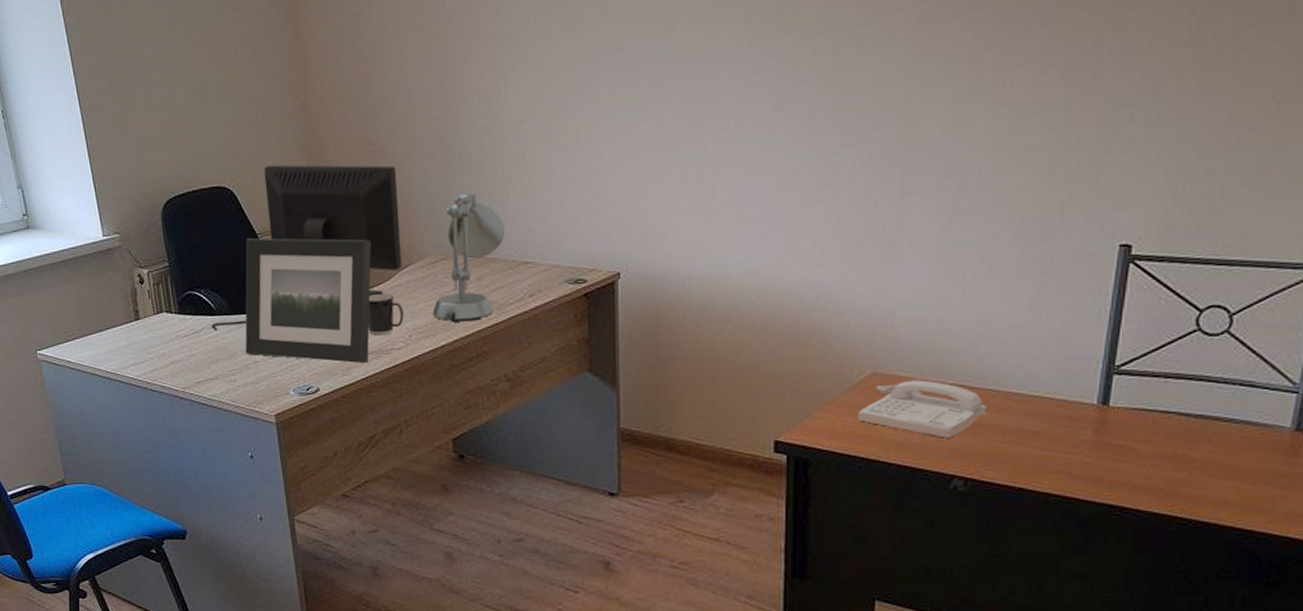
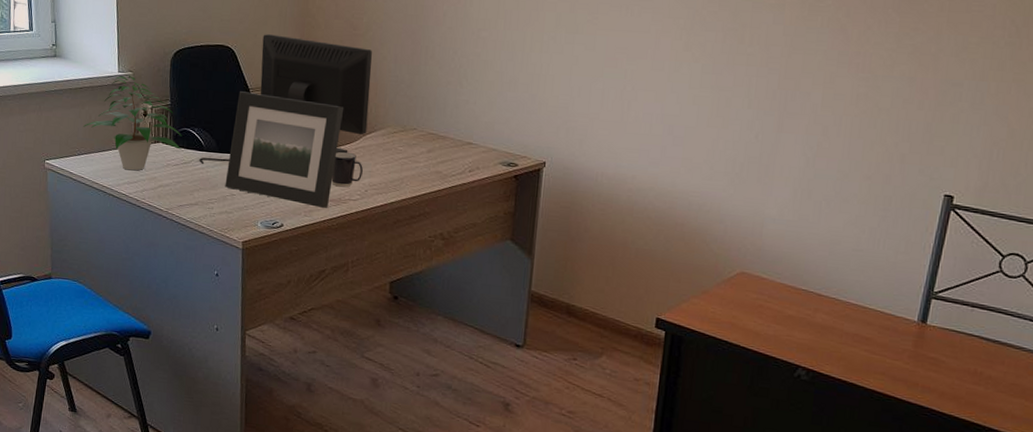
potted plant: none [73,239,191,350] -> present [83,76,183,171]
desk lamp: present [432,193,506,322] -> none [387,80,456,186]
telephone: present [858,380,986,438] -> none [726,282,830,334]

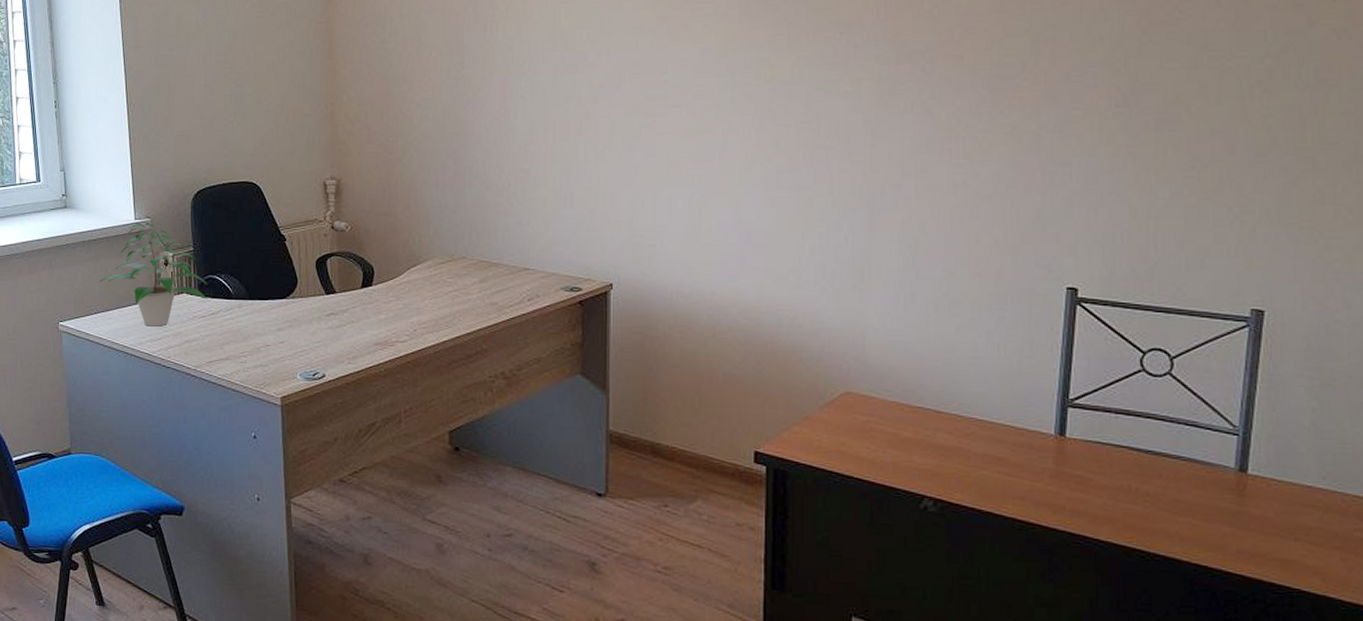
computer monitor: present [199,34,372,165] -> none [228,166,412,315]
picture frame: present [225,91,344,208] -> none [258,230,384,353]
mug: present [331,151,363,187] -> none [376,288,409,328]

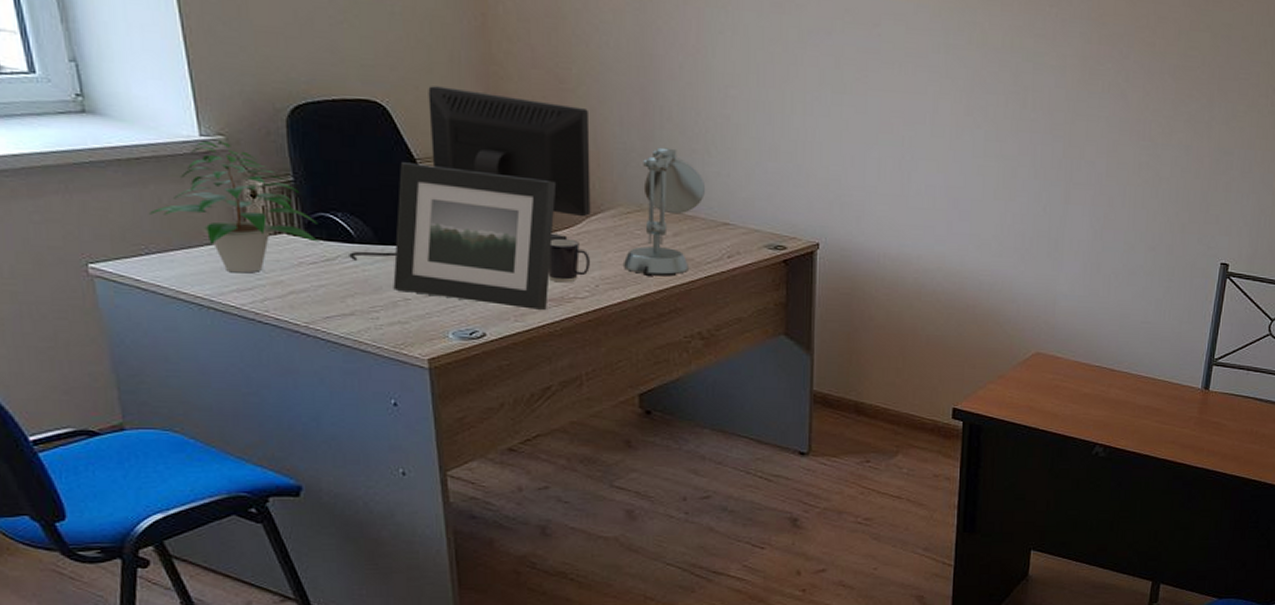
computer monitor: none [228,166,412,315] -> present [349,86,591,262]
picture frame: none [258,230,384,353] -> present [393,162,557,310]
mug: none [376,288,409,328] -> present [548,238,590,283]
desk lamp: none [436,203,509,320] -> present [622,147,706,277]

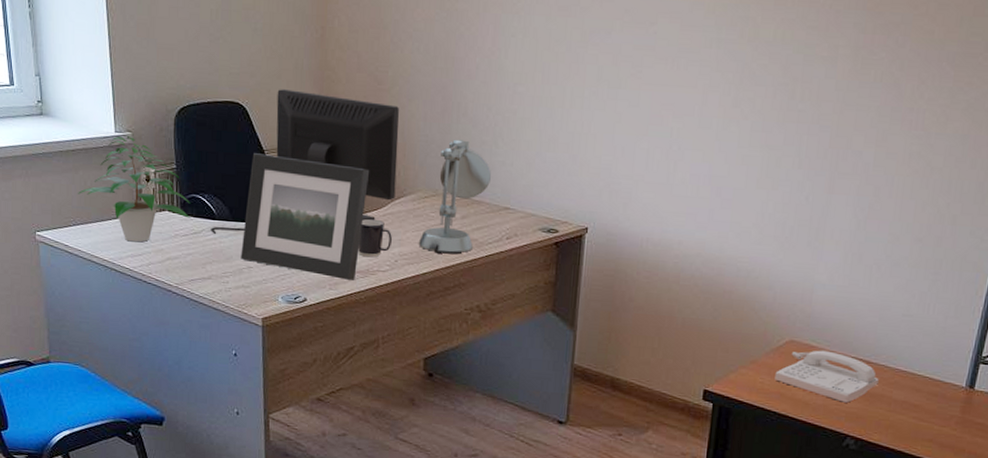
telephone: none [1023,361,1123,411] -> present [775,350,879,403]

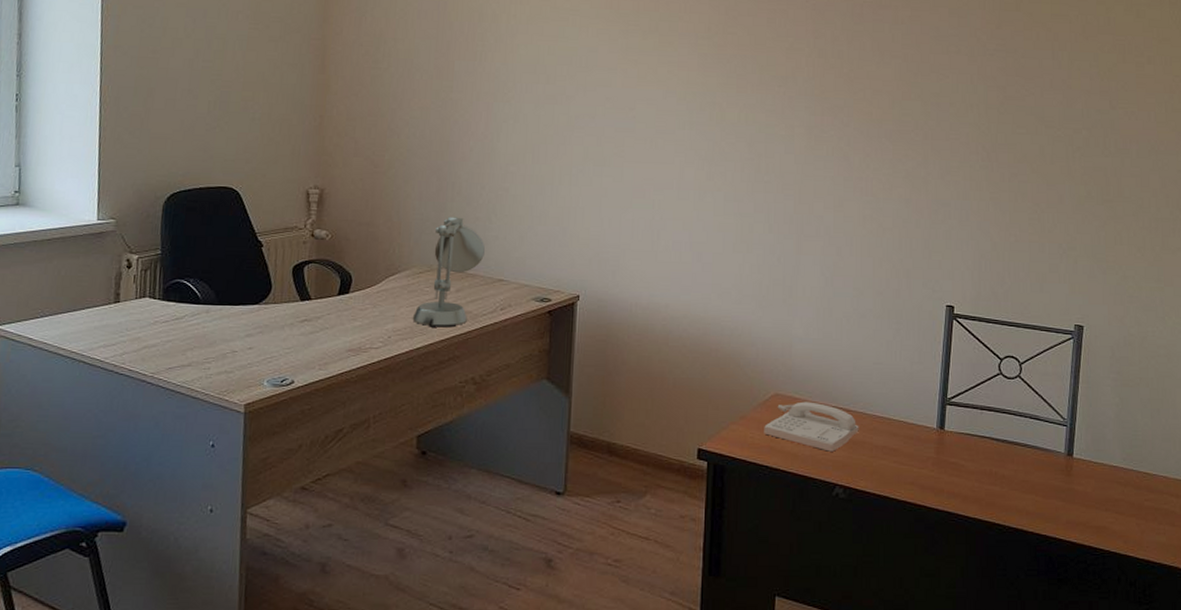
potted plant: present [78,136,192,243] -> none [50,224,175,332]
computer monitor: present [211,89,399,235] -> none [194,174,395,320]
picture frame: present [240,153,370,280] -> none [225,236,365,359]
mug: present [358,218,392,257] -> none [350,296,386,335]

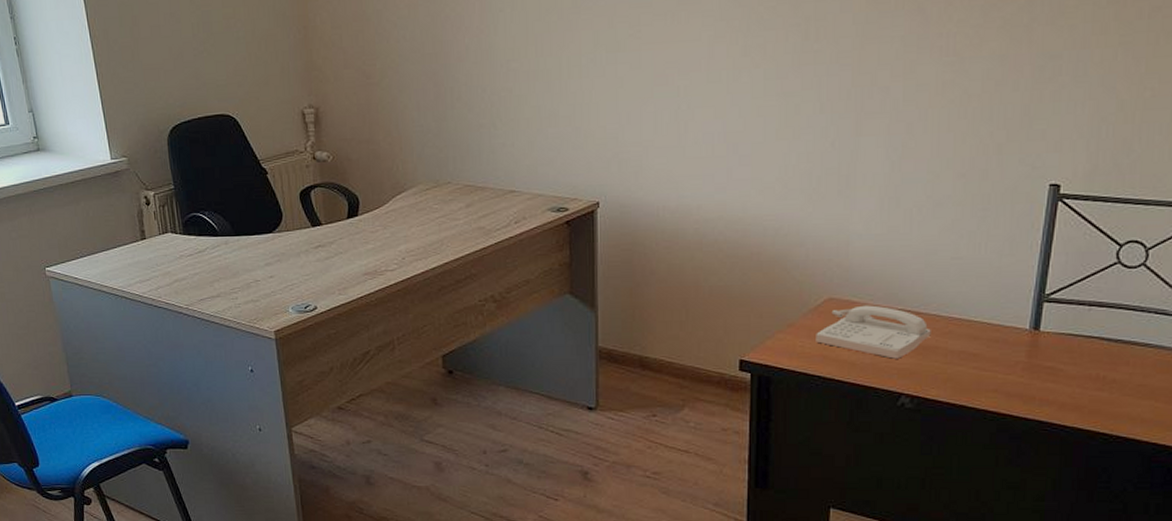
desk lamp: present [412,216,486,328] -> none [424,125,493,246]

